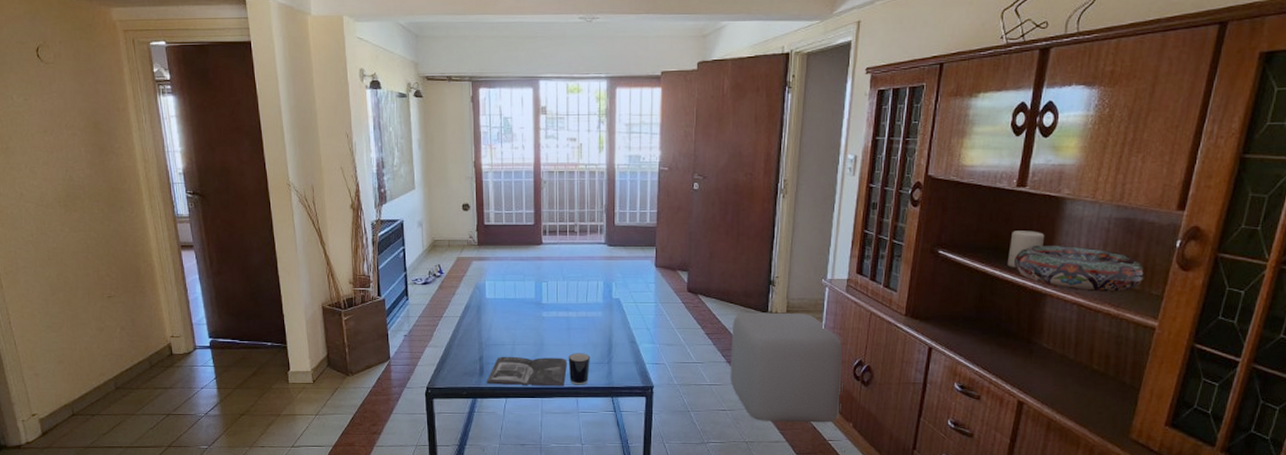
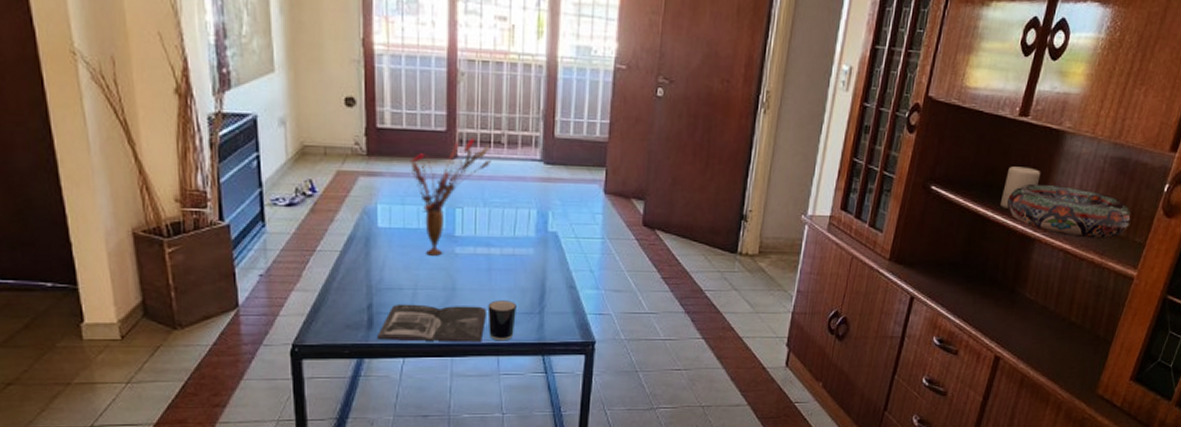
bouquet: none [508,228,567,319] -> present [410,137,491,256]
pouf: present [730,312,843,423] -> none [688,253,820,383]

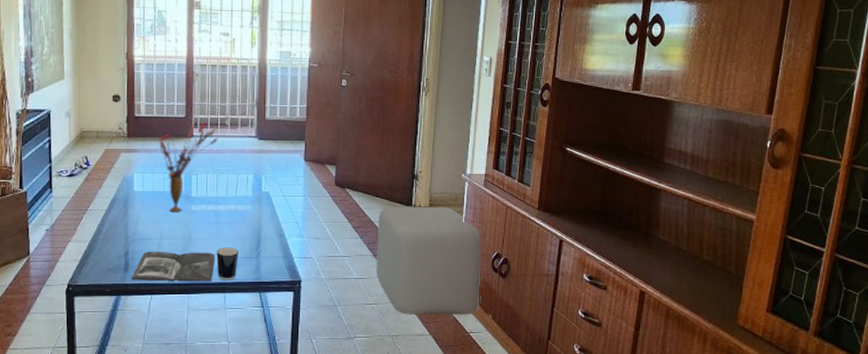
pouf: none [688,253,820,383] -> present [376,206,483,315]
candle: present [1000,166,1041,210] -> none [627,130,658,166]
decorative bowl: present [1007,183,1132,239] -> none [633,143,743,188]

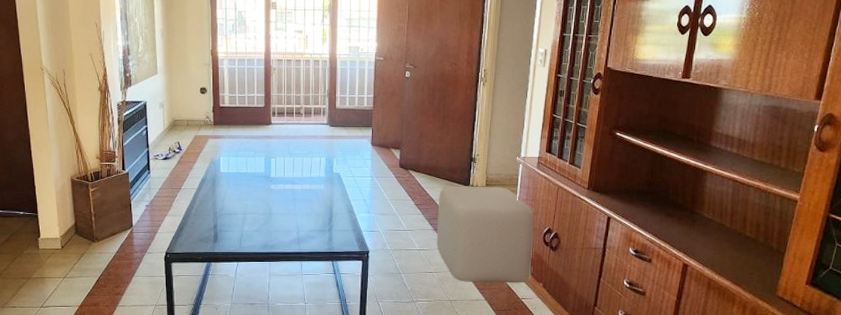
magazine: present [131,251,215,282] -> none [220,224,292,251]
bouquet: present [158,121,218,212] -> none [241,110,294,191]
mug: present [216,247,238,281] -> none [293,221,313,251]

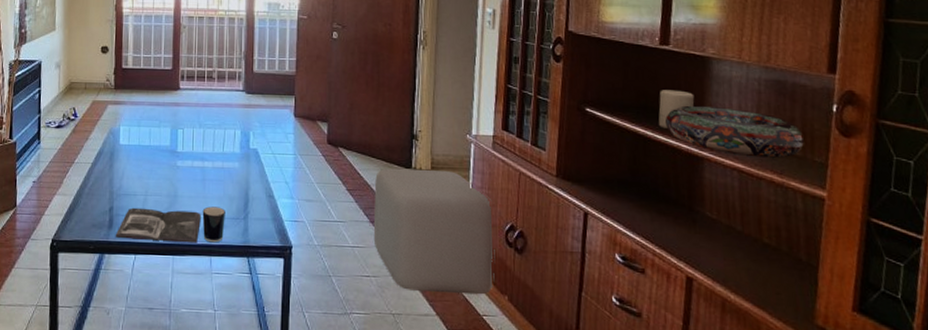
magazine: none [220,224,292,251] -> present [115,207,201,243]
mug: none [293,221,313,251] -> present [202,206,225,243]
candle: none [674,116,706,149] -> present [658,90,695,130]
decorative bowl: none [680,128,789,169] -> present [666,105,805,158]

